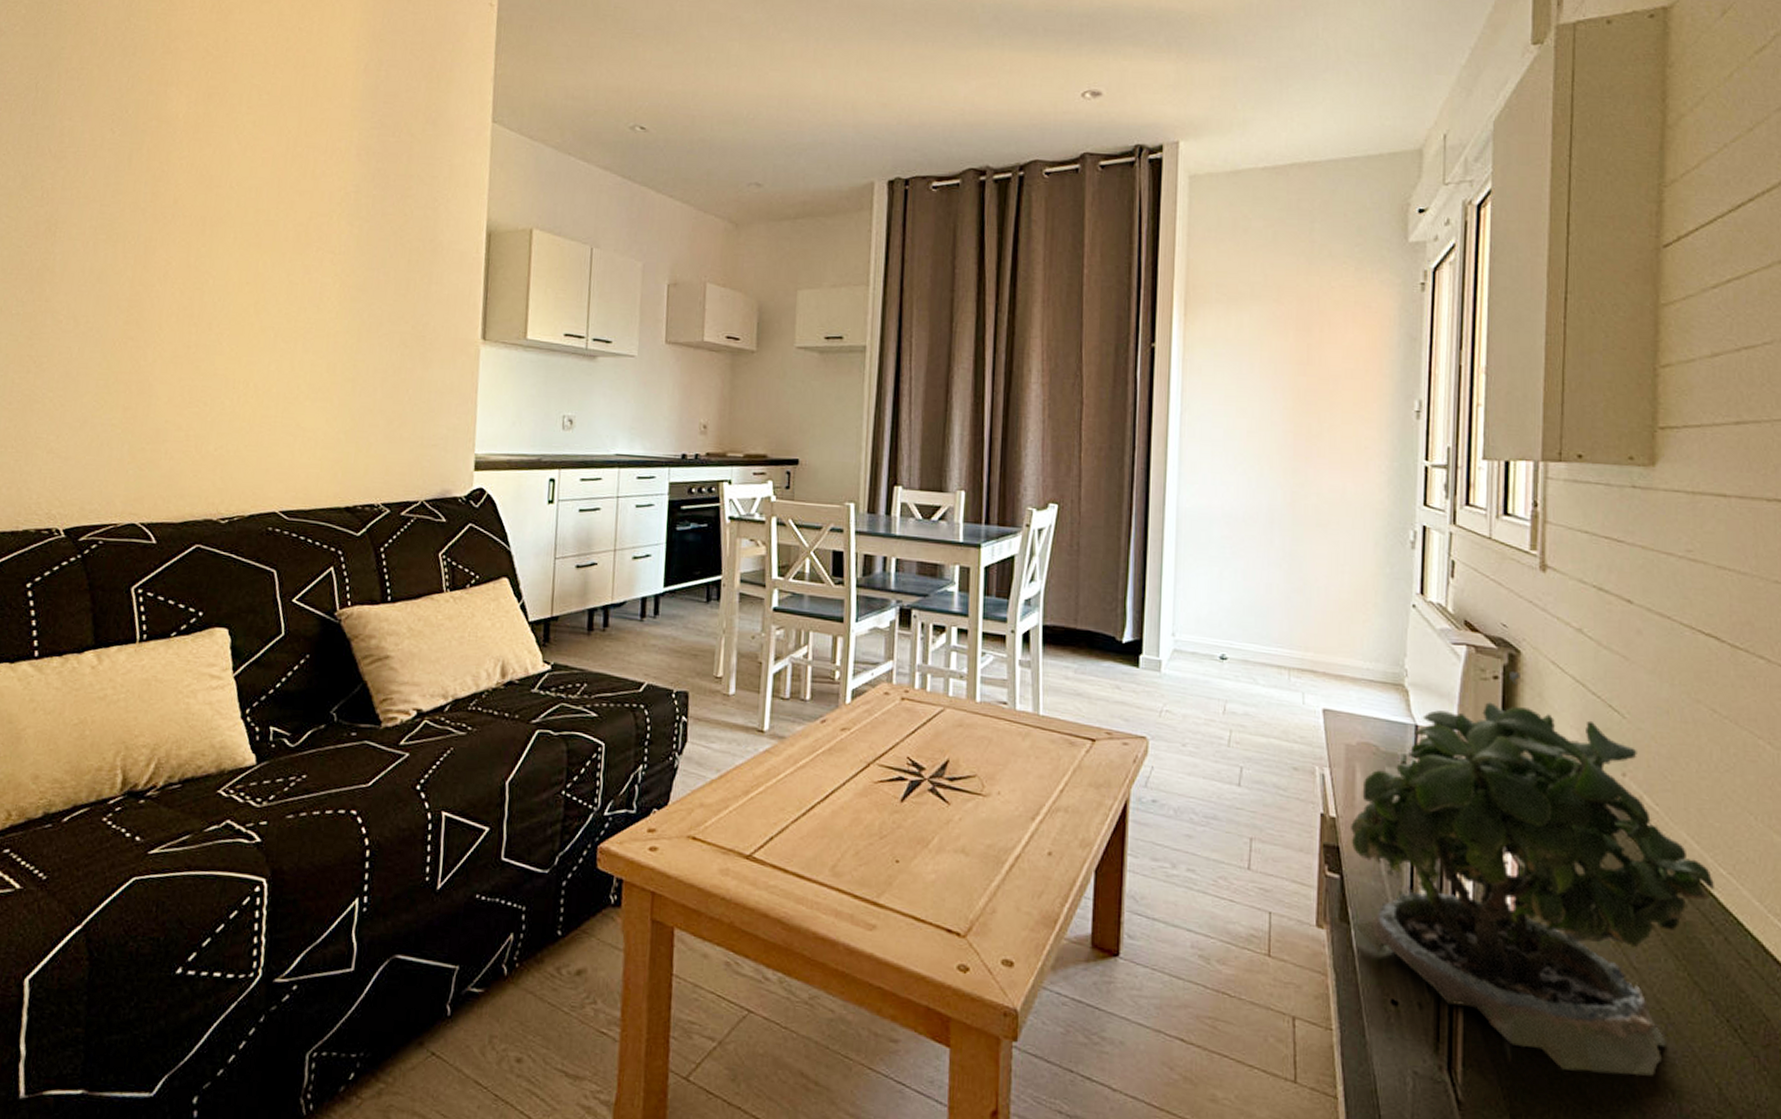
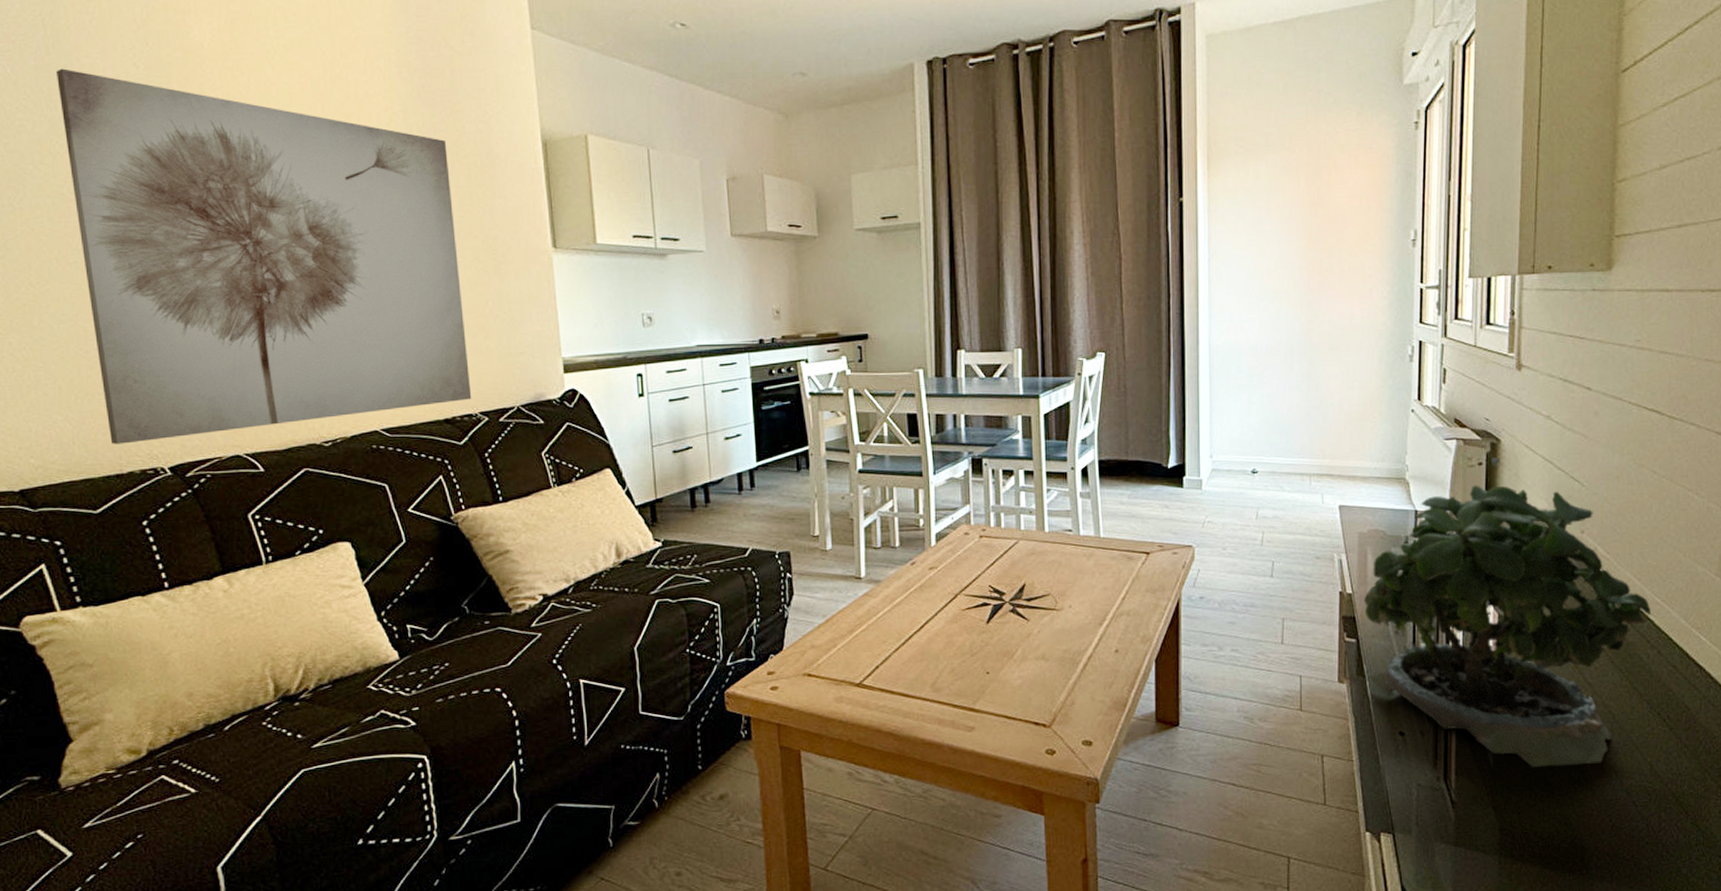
wall art: none [13,129,393,501] -> present [56,68,472,444]

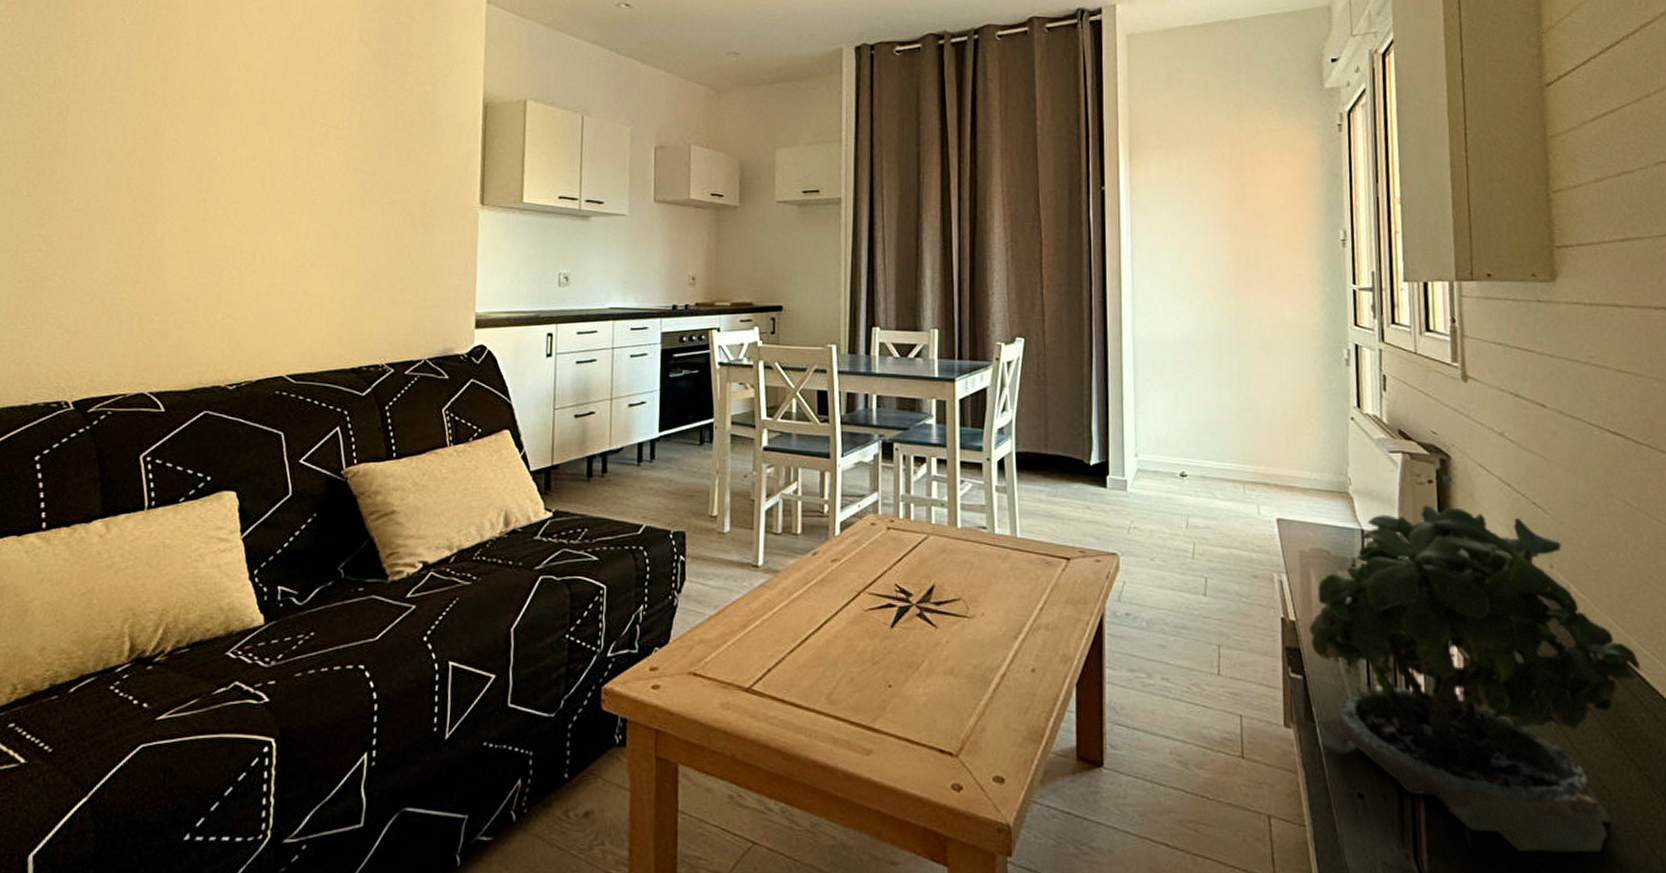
wall art: present [56,68,472,444] -> none [22,20,394,375]

